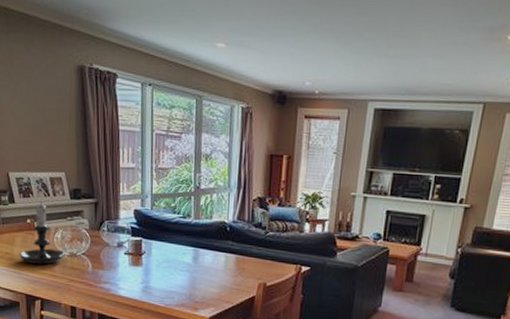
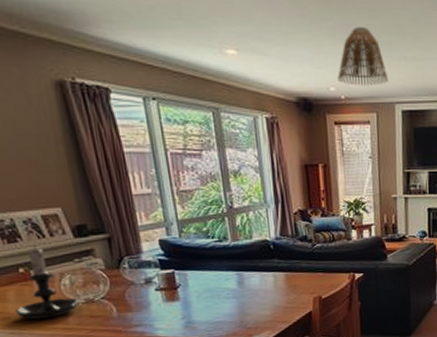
lamp shade: none [315,23,366,83] -> present [338,26,389,86]

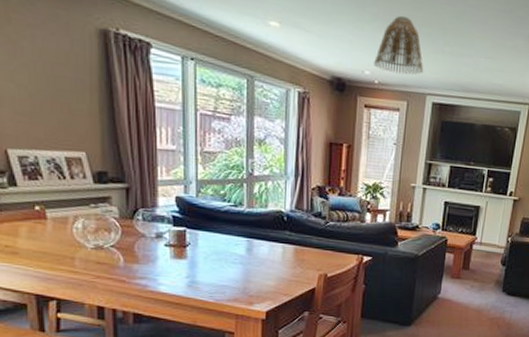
candle holder: present [14,245,79,320] -> none [24,185,88,259]

